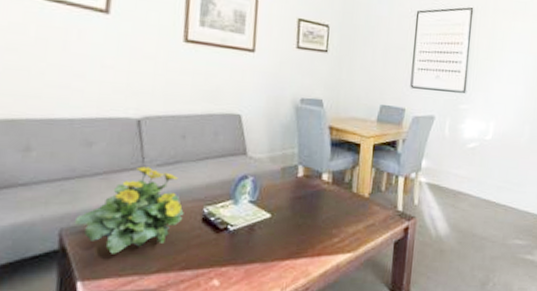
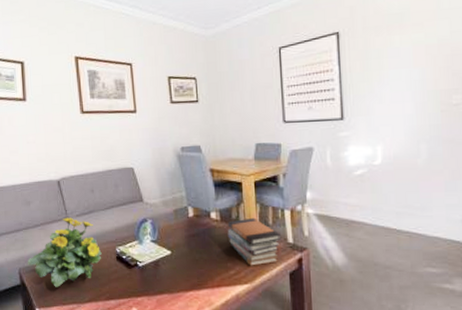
book stack: none [337,182,391,234] -> present [227,217,281,266]

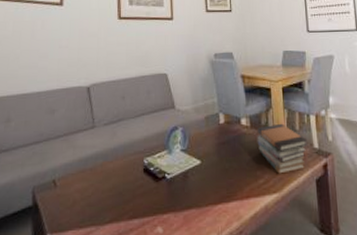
flowering plant: present [27,217,102,287] -> none [43,126,128,207]

